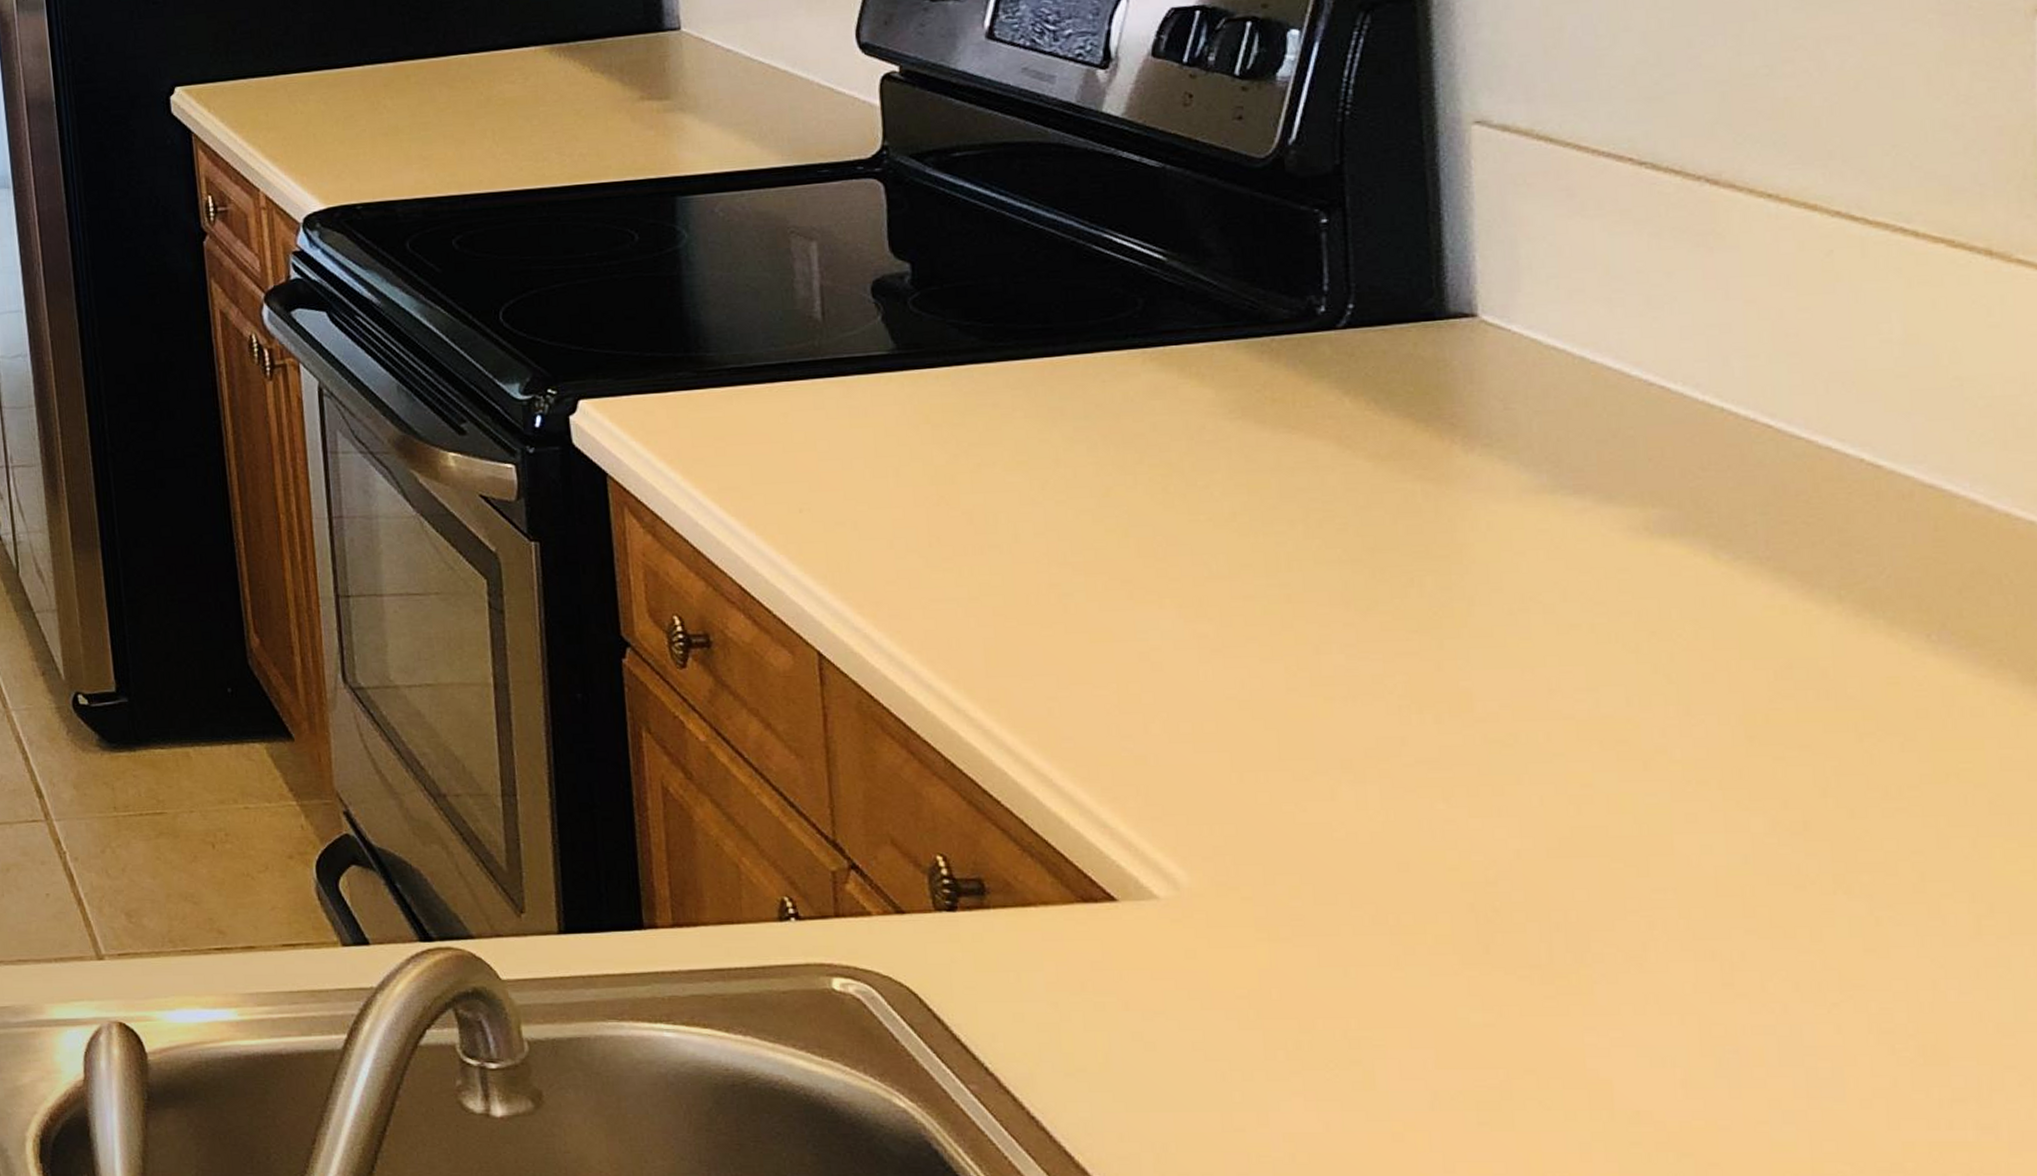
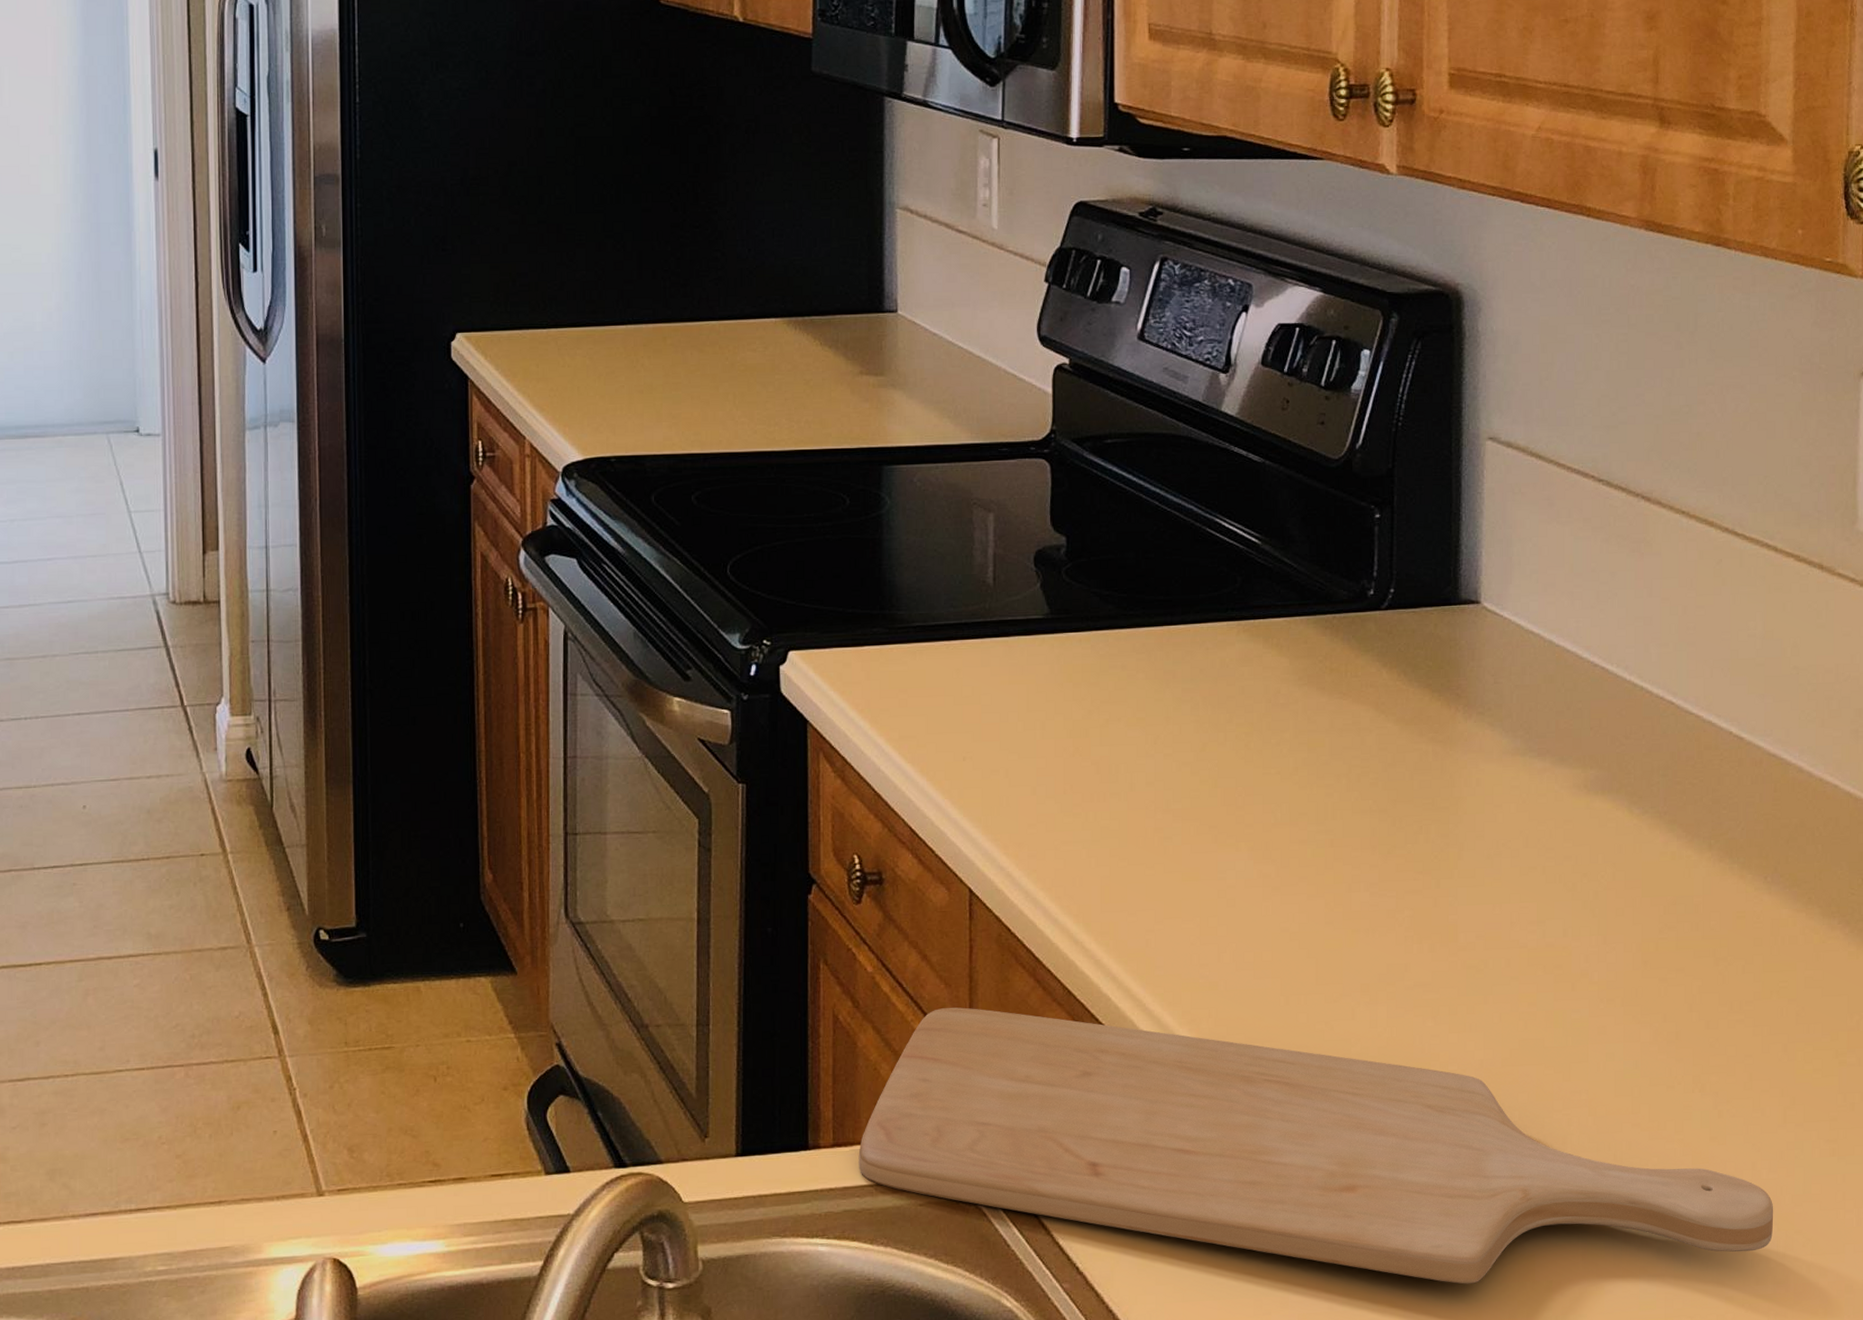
chopping board: none [704,780,1971,1110] -> present [858,1007,1774,1284]

